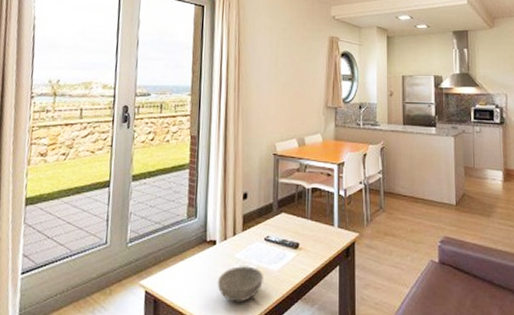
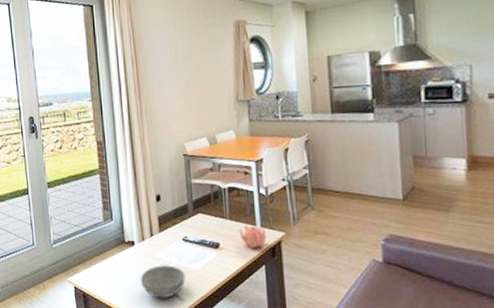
teapot: none [317,226,343,249] -> present [238,225,267,249]

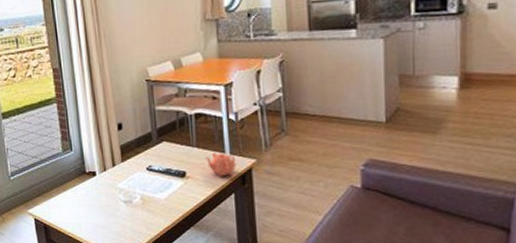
bowl: present [140,265,185,299] -> none [102,195,150,229]

